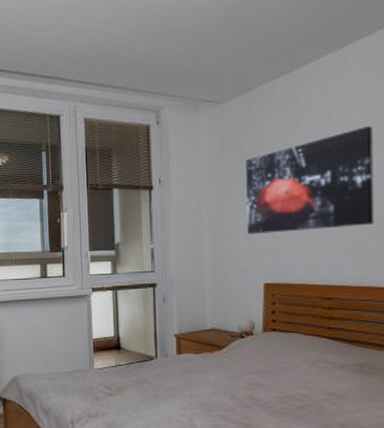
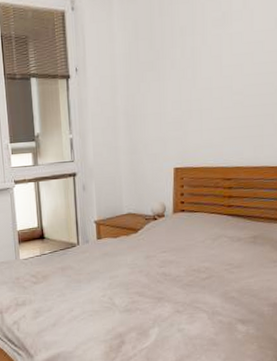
wall art: present [246,126,374,234] -> none [157,14,268,121]

